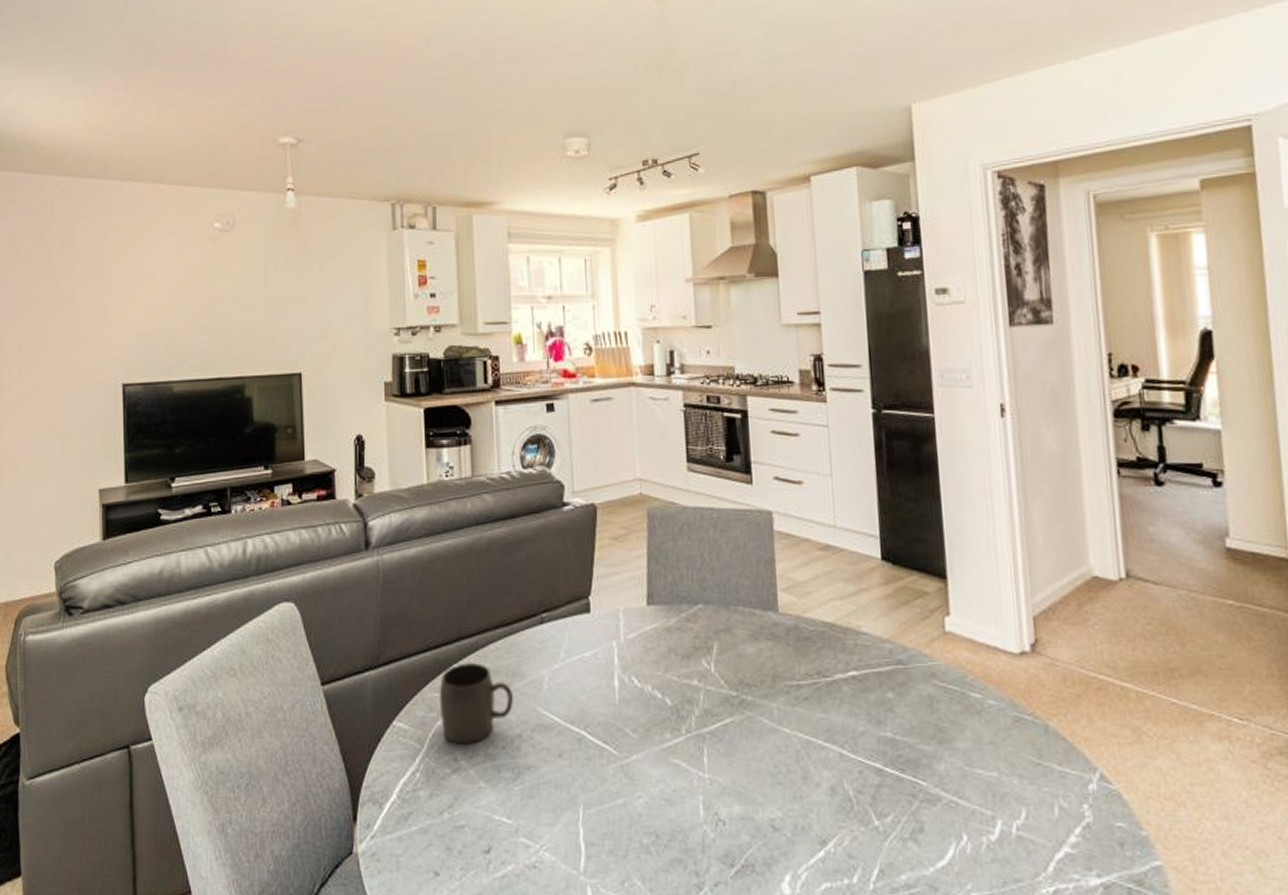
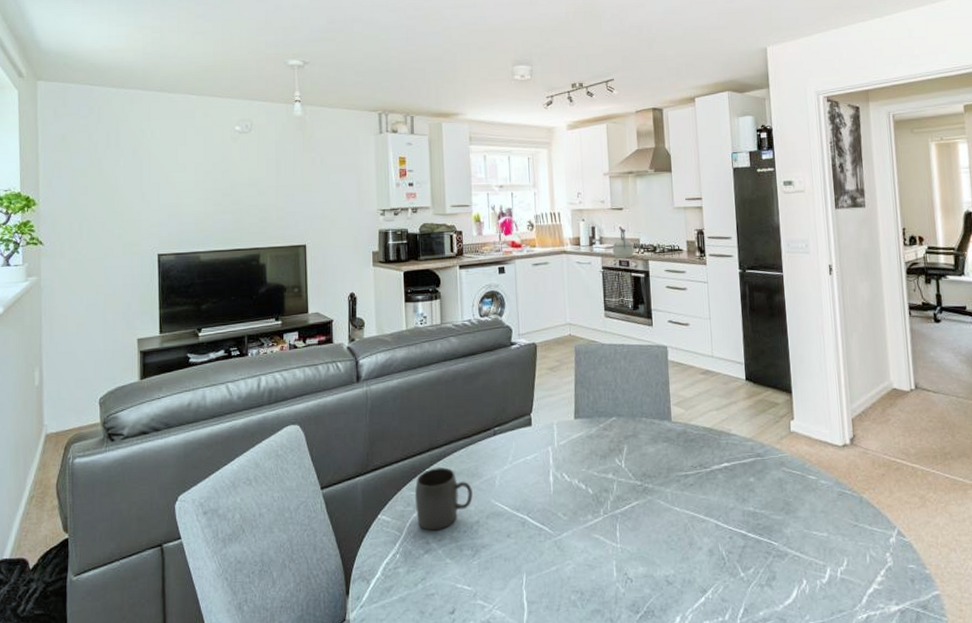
kettle: none [697,351,728,393] -> present [612,227,635,259]

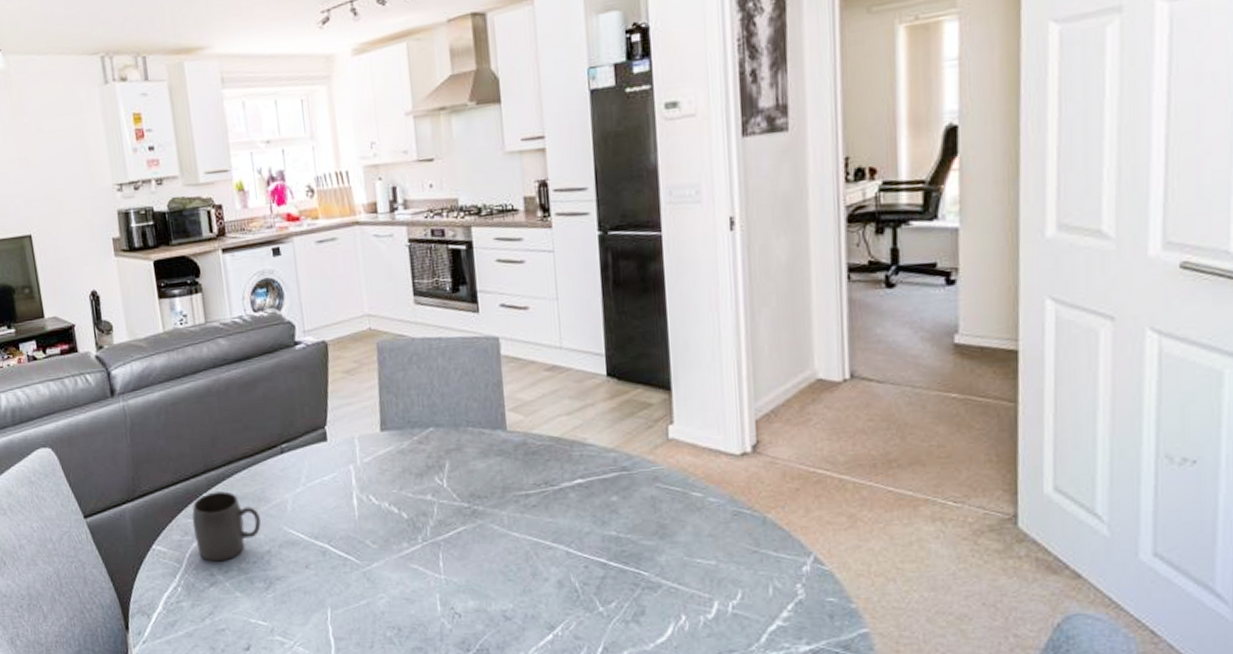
kettle: present [612,227,635,259] -> none [421,185,452,227]

